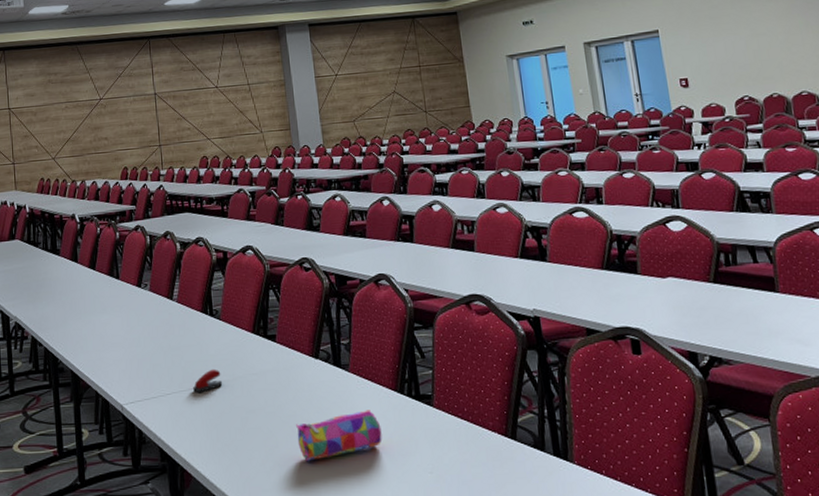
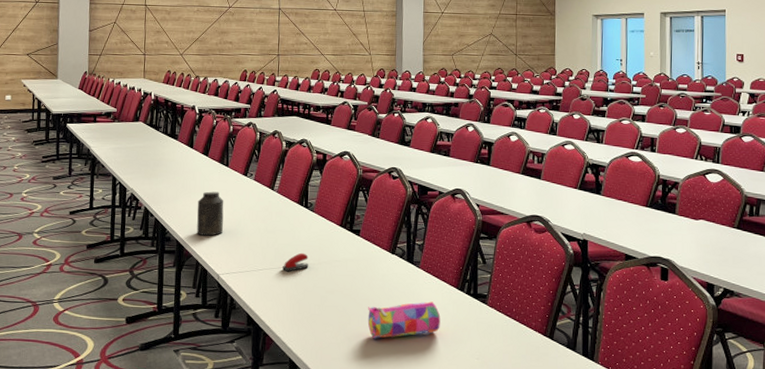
canister: none [89,309,122,362] -> present [196,191,224,236]

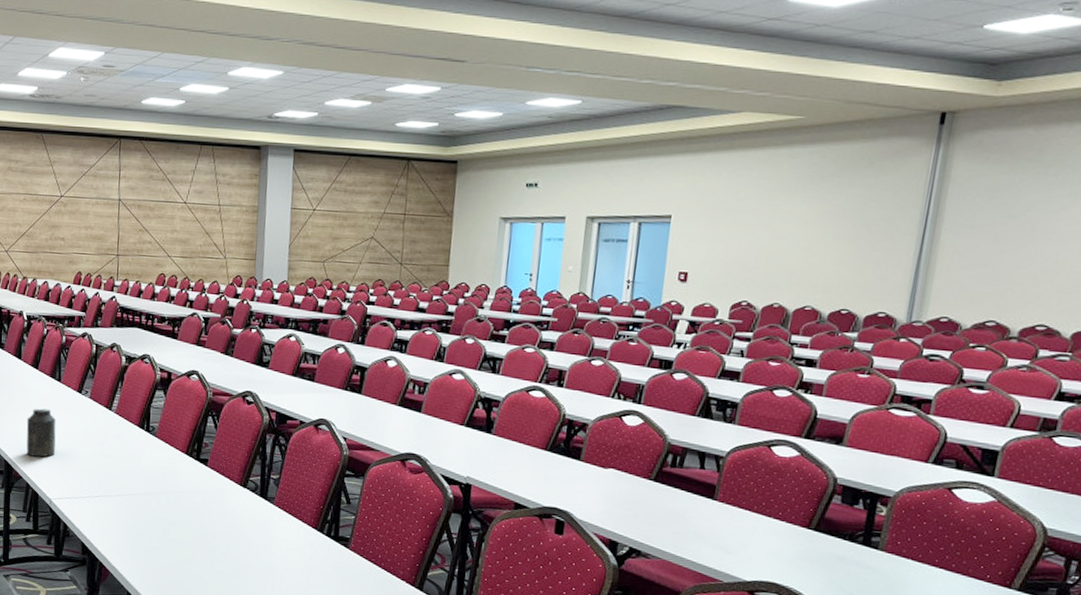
stapler: present [283,252,309,272] -> none [121,480,150,501]
pencil case: present [367,301,441,339] -> none [213,541,296,578]

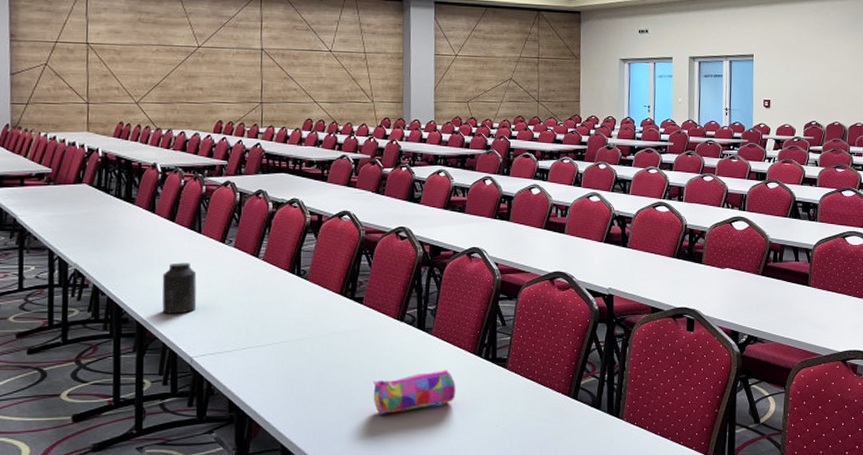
pencil case: none [213,541,296,578] -> present [373,370,456,415]

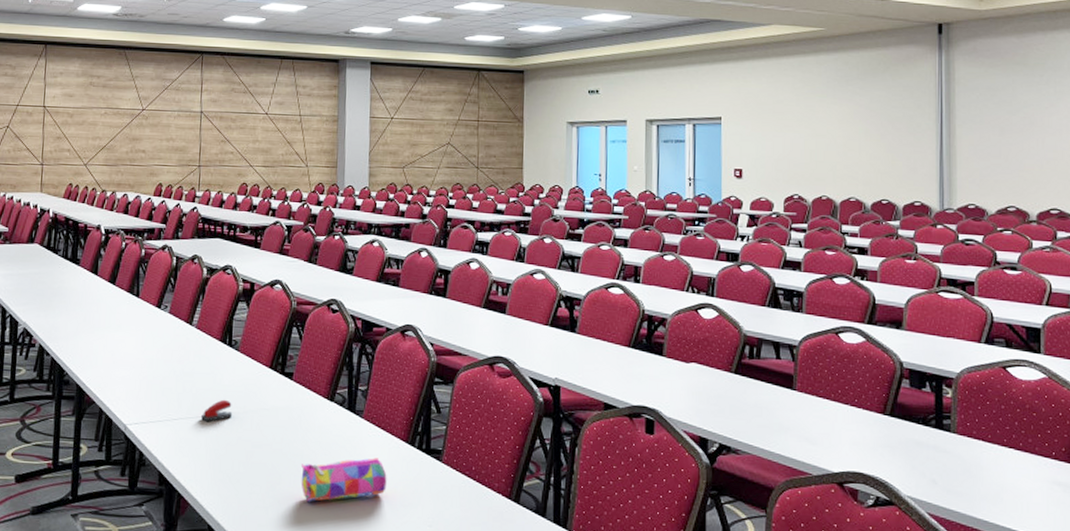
canister: present [162,262,197,314] -> none [100,326,134,379]
stapler: none [271,326,303,349] -> present [201,399,233,422]

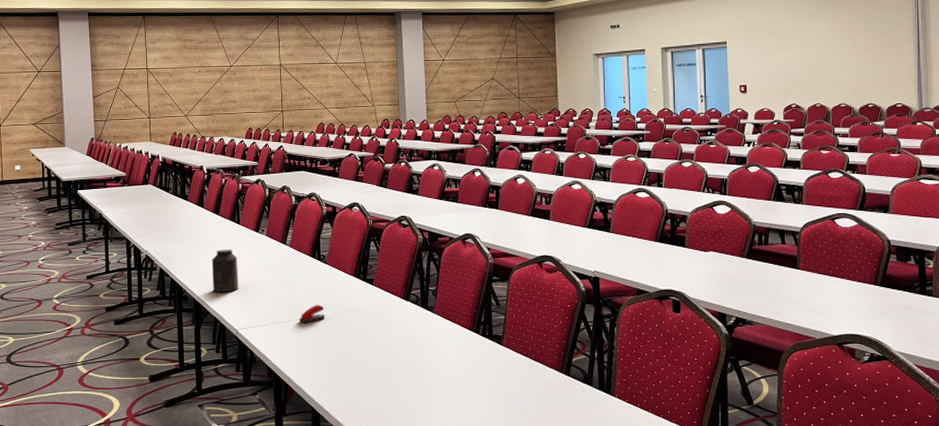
canister: none [100,326,134,379] -> present [211,249,239,293]
pencil case: present [301,457,387,502] -> none [386,345,458,385]

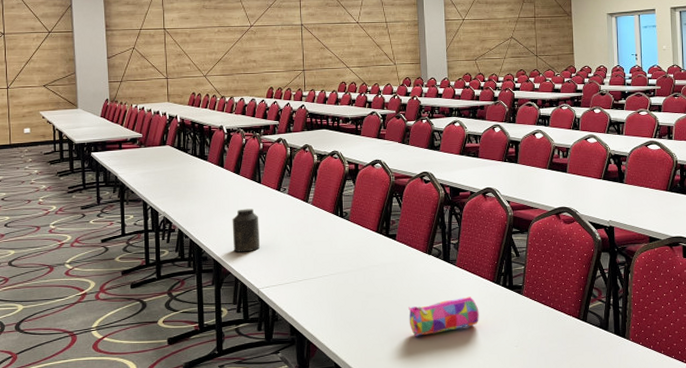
stapler: present [299,304,325,324] -> none [322,261,348,281]
pencil case: none [386,345,458,385] -> present [408,296,479,337]

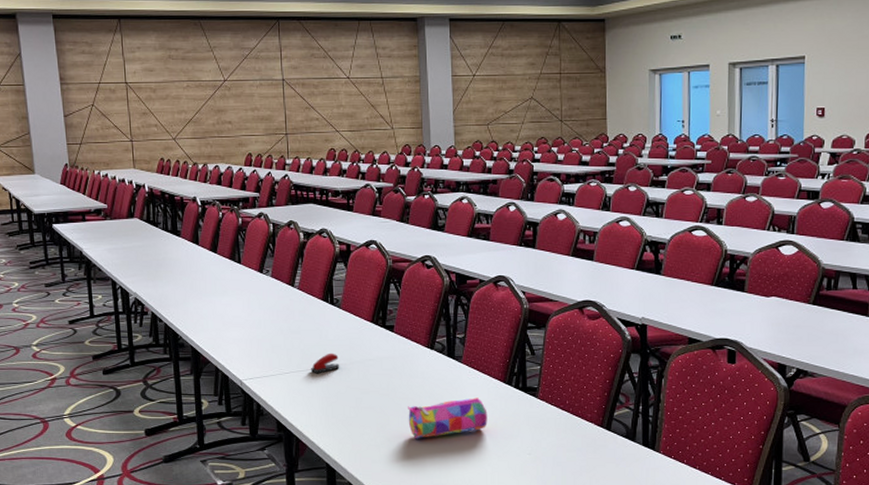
canister: present [232,208,261,252] -> none [210,291,242,340]
stapler: none [322,261,348,281] -> present [311,353,340,374]

